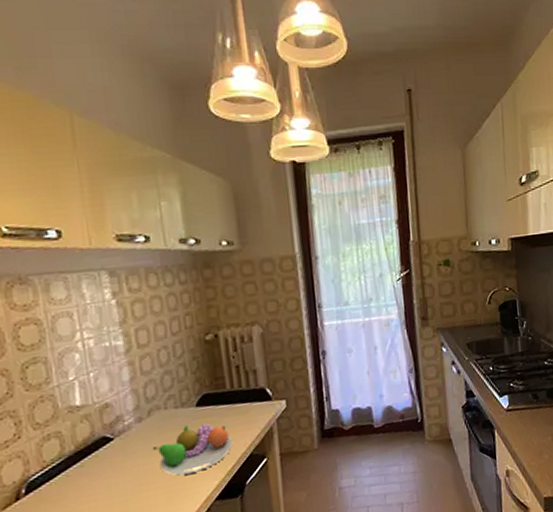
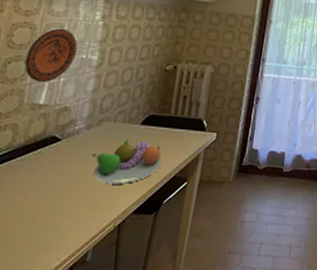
decorative plate: none [42,316,98,383] -> present [24,28,78,82]

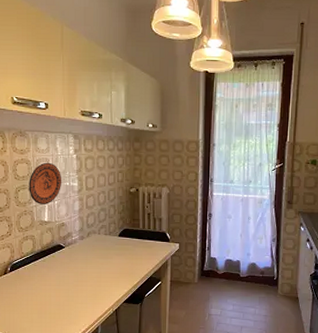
fruit bowl: present [91,139,163,184] -> none [88,247,140,281]

